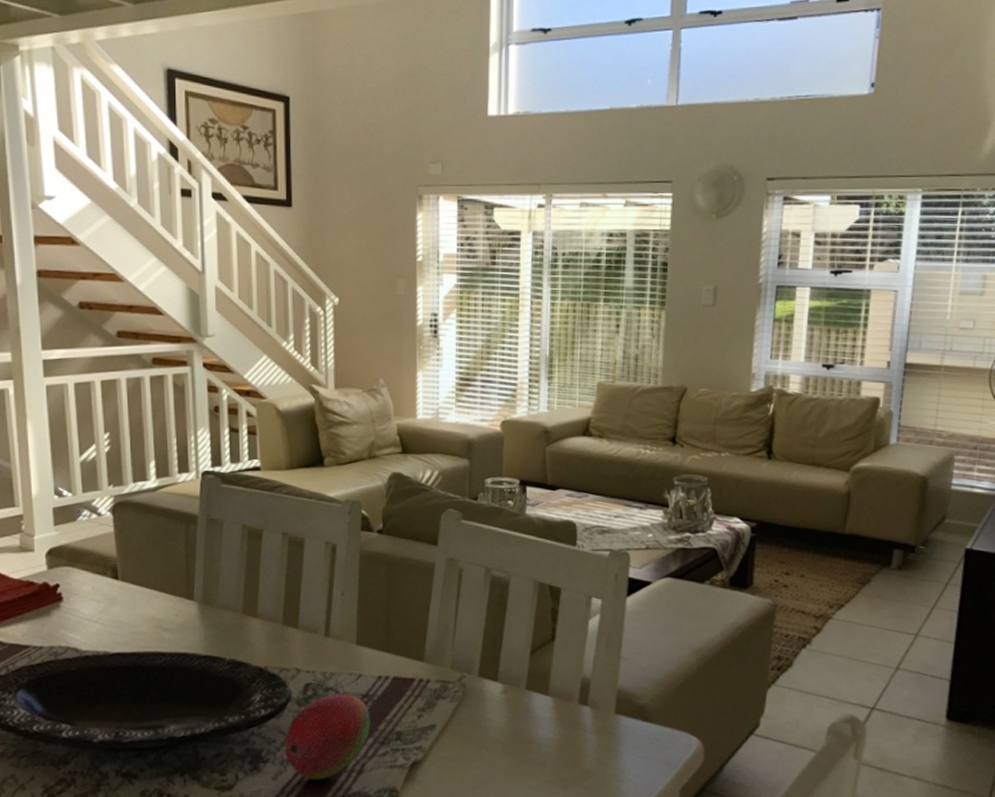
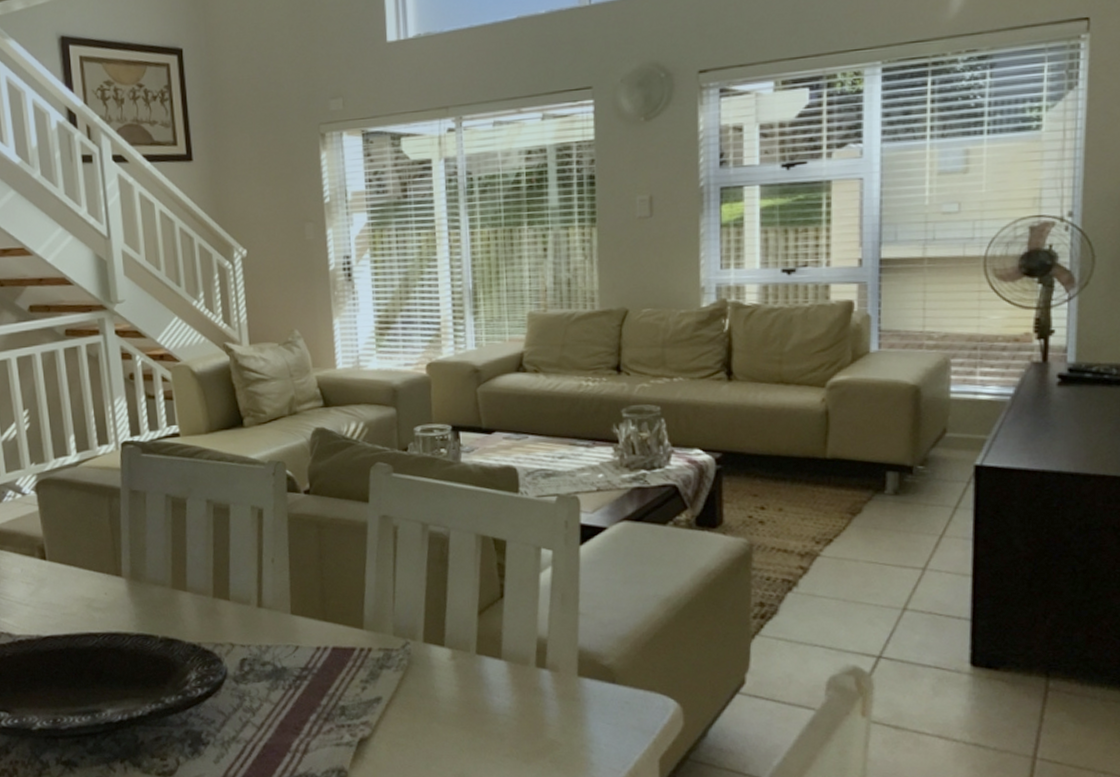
fruit: present [284,692,370,780] -> none [223,667,312,762]

